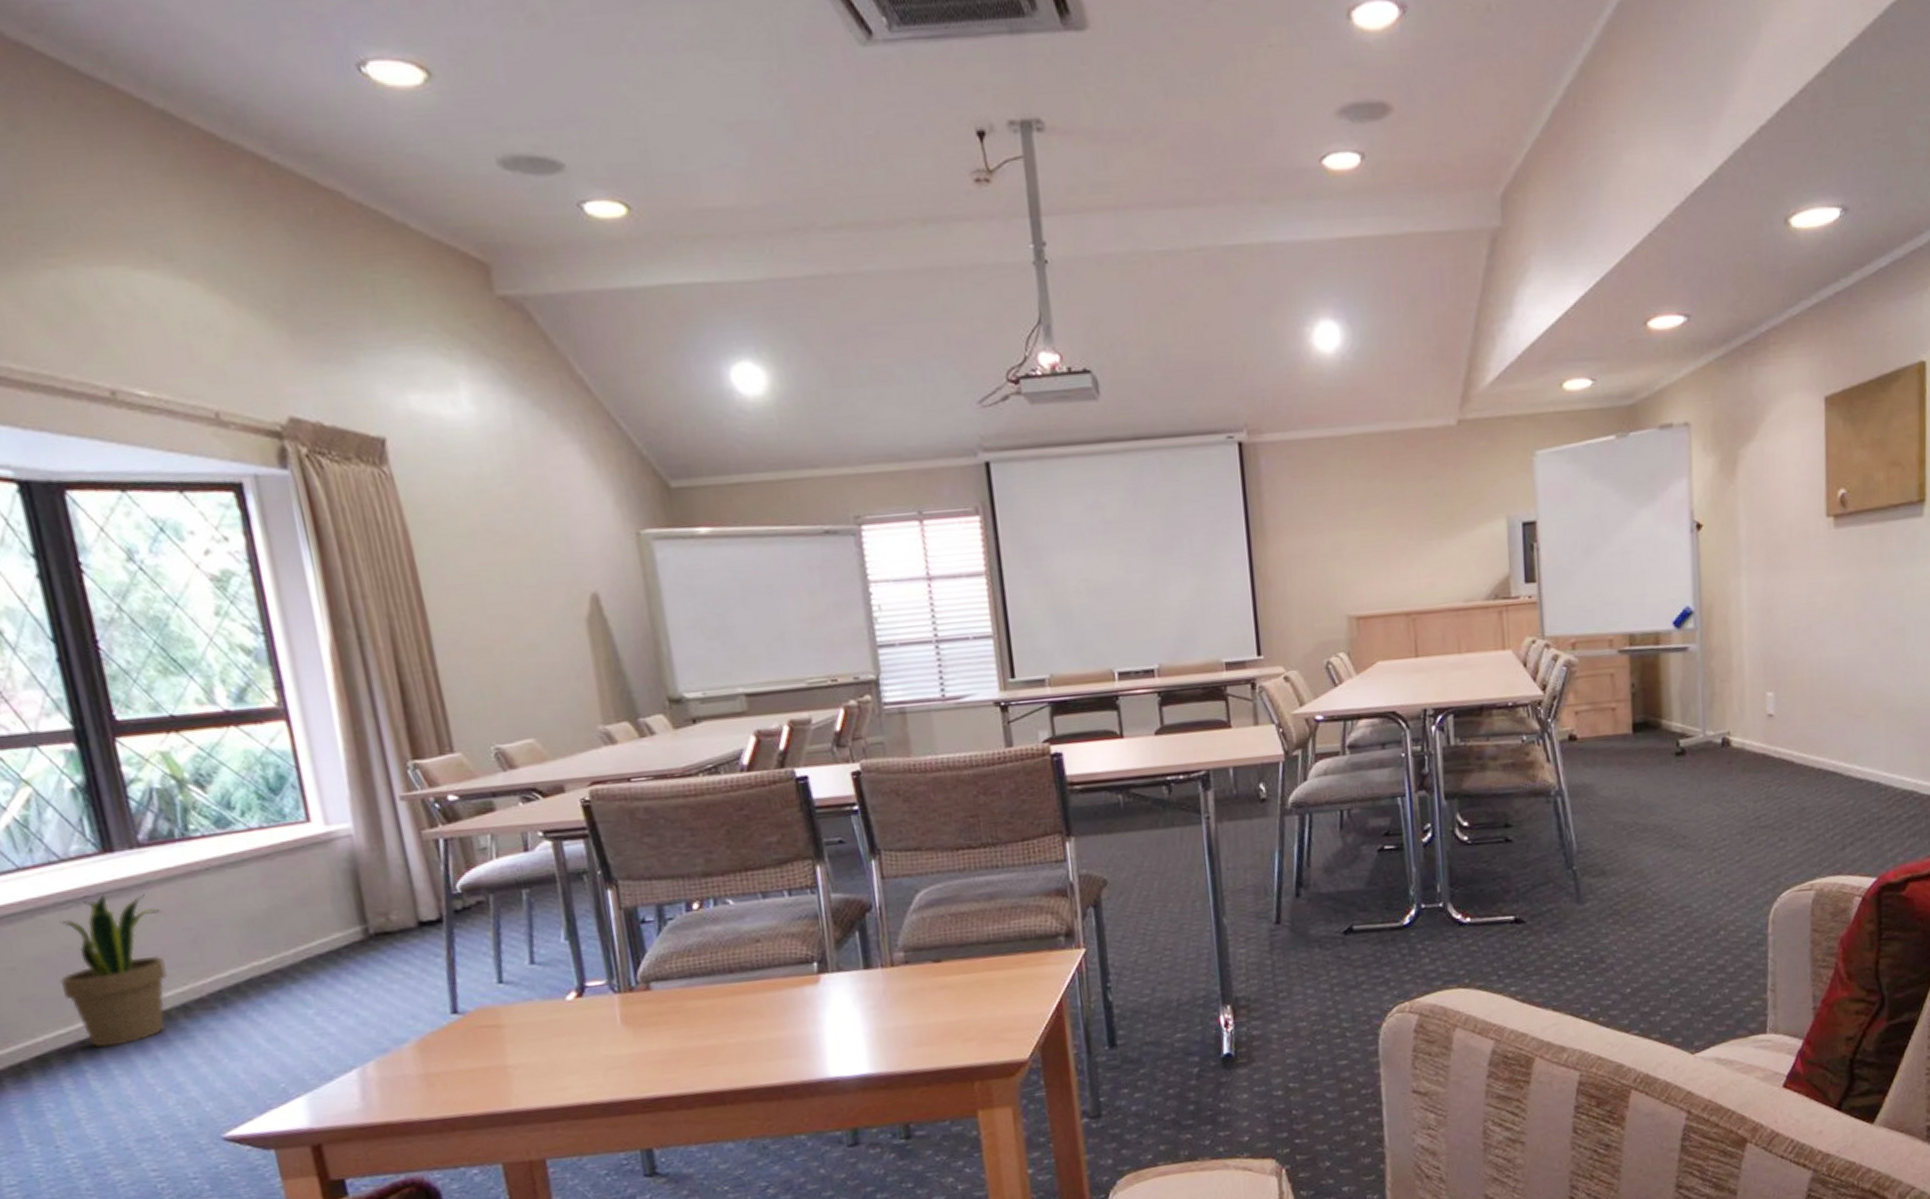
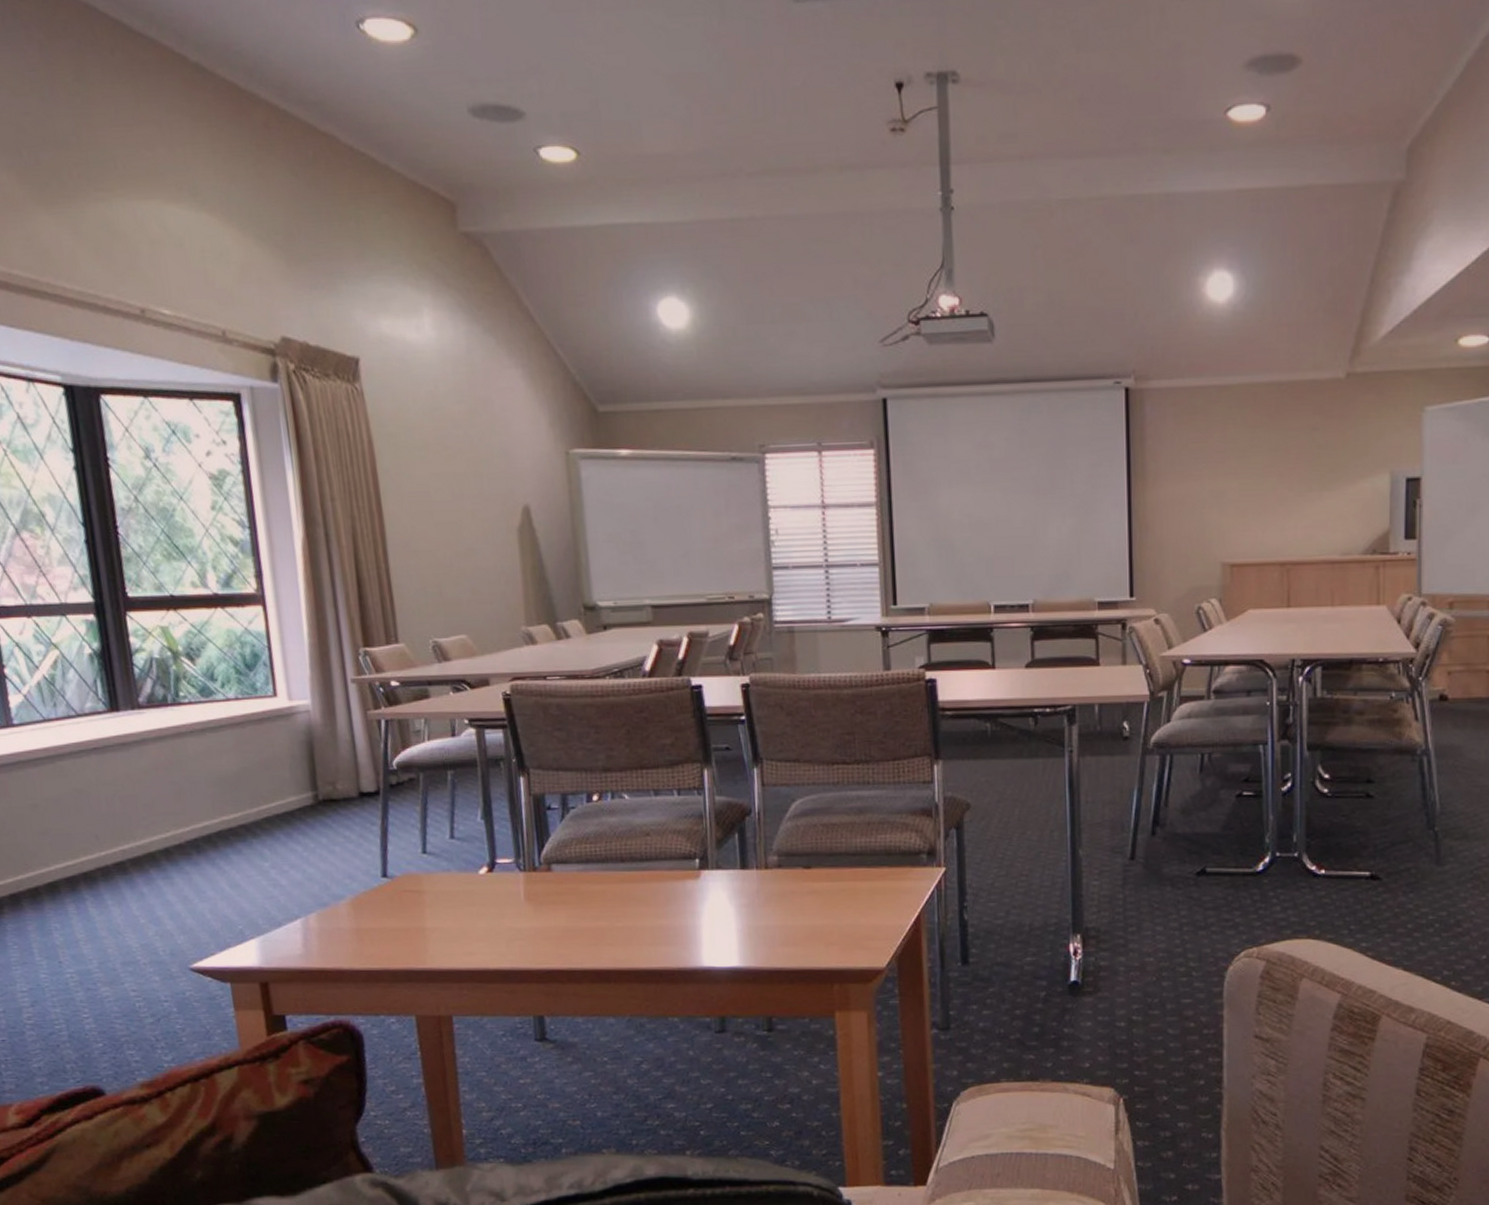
potted plant: present [59,893,167,1048] -> none [70,747,154,880]

